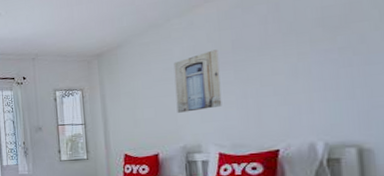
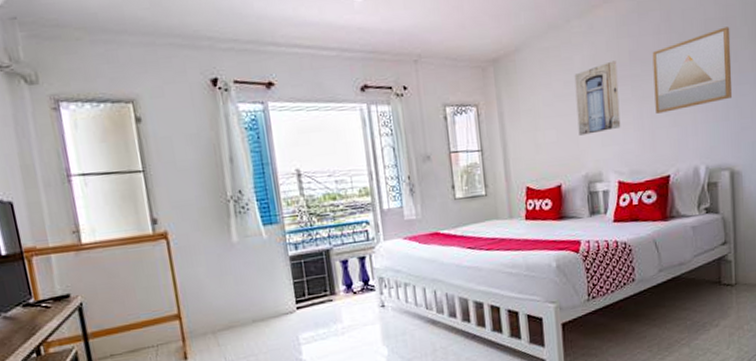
wall art: none [258,11,360,94] -> present [652,27,733,114]

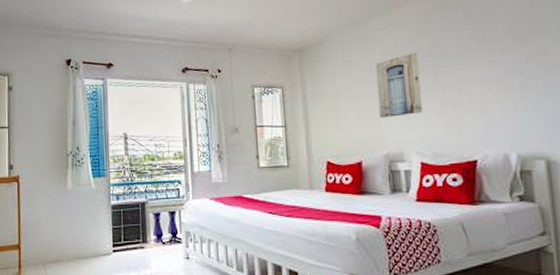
wall art: present [652,27,733,114] -> none [454,24,544,101]

